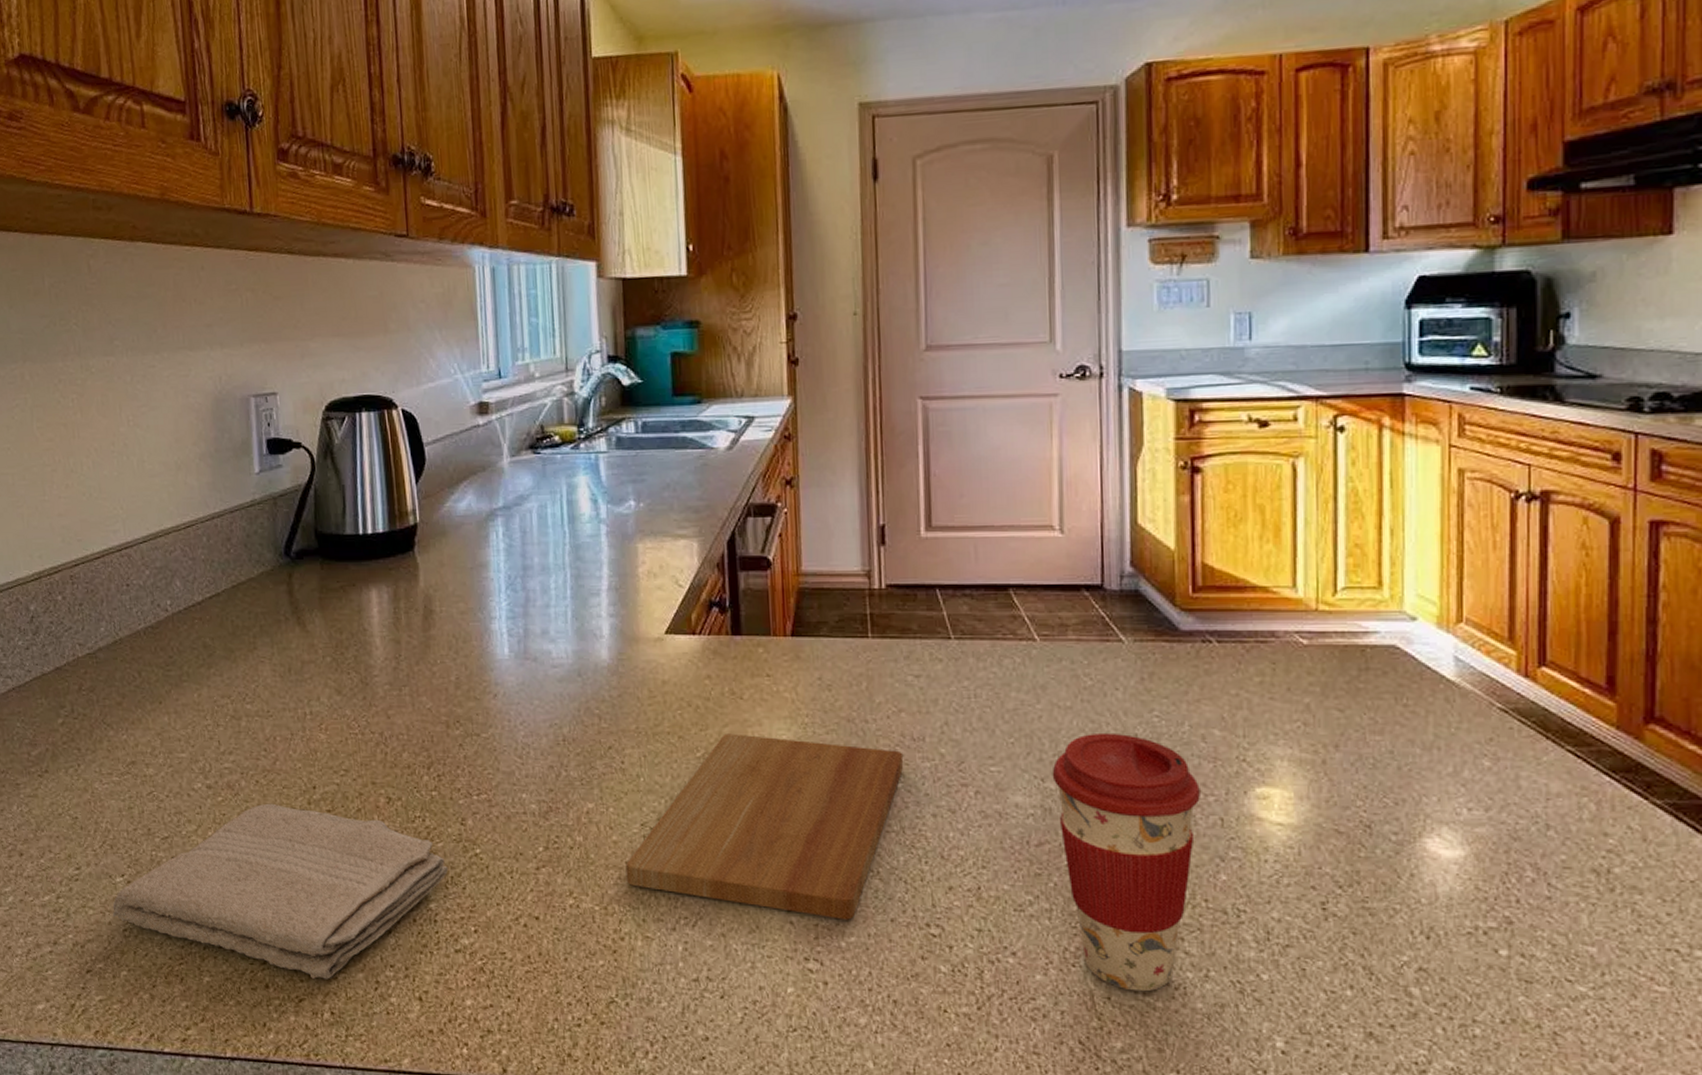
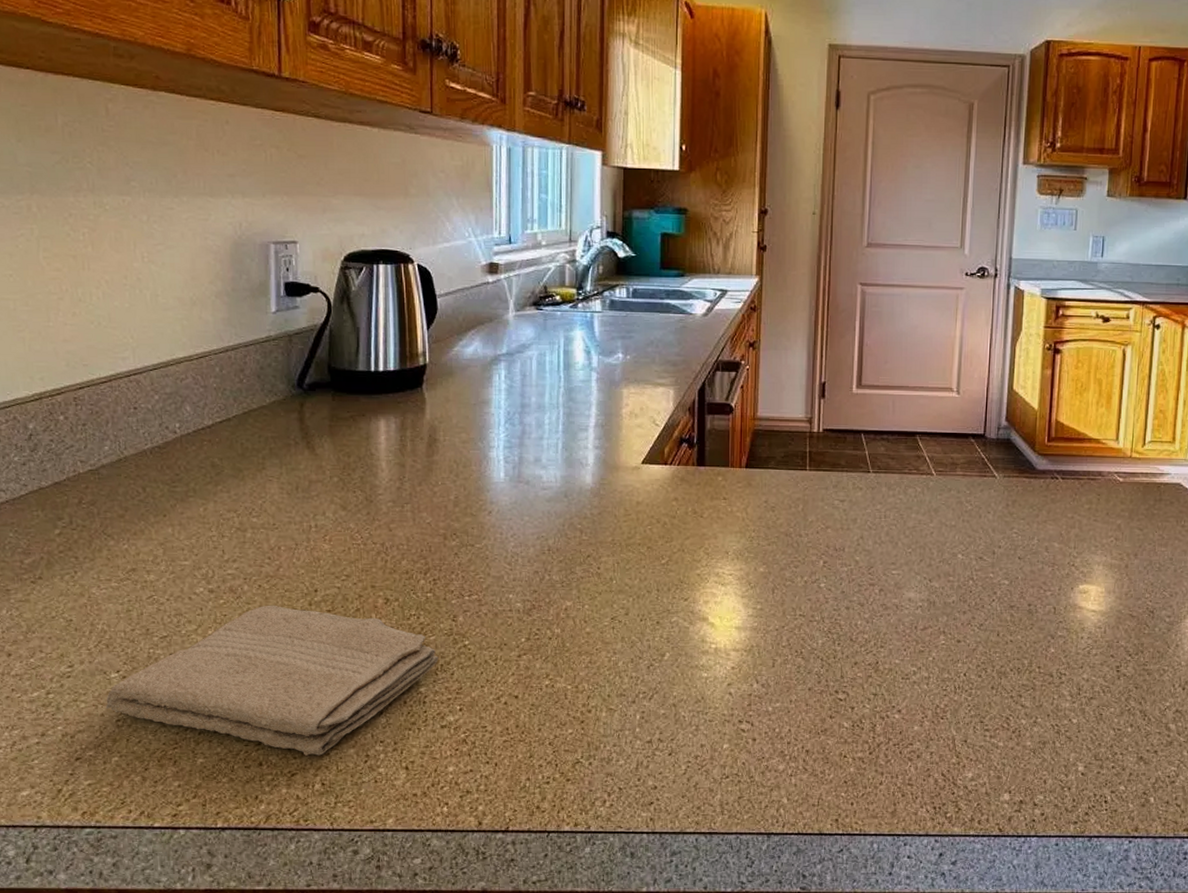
cutting board: present [625,733,904,920] -> none [596,545,827,690]
coffee cup: present [1052,732,1200,992] -> none [937,545,1041,735]

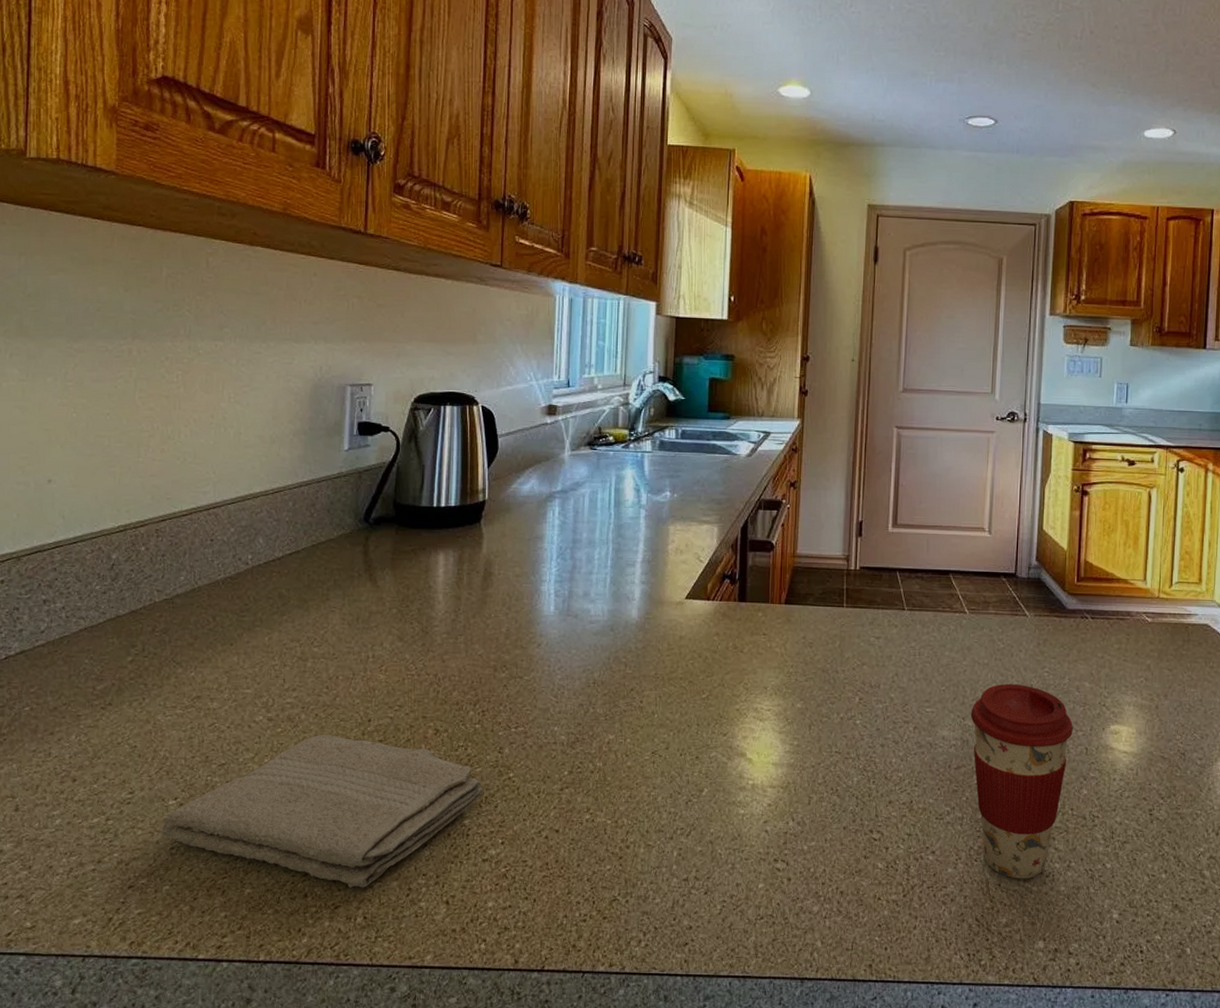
coffee cup: none [937,545,1041,735] -> present [970,683,1073,879]

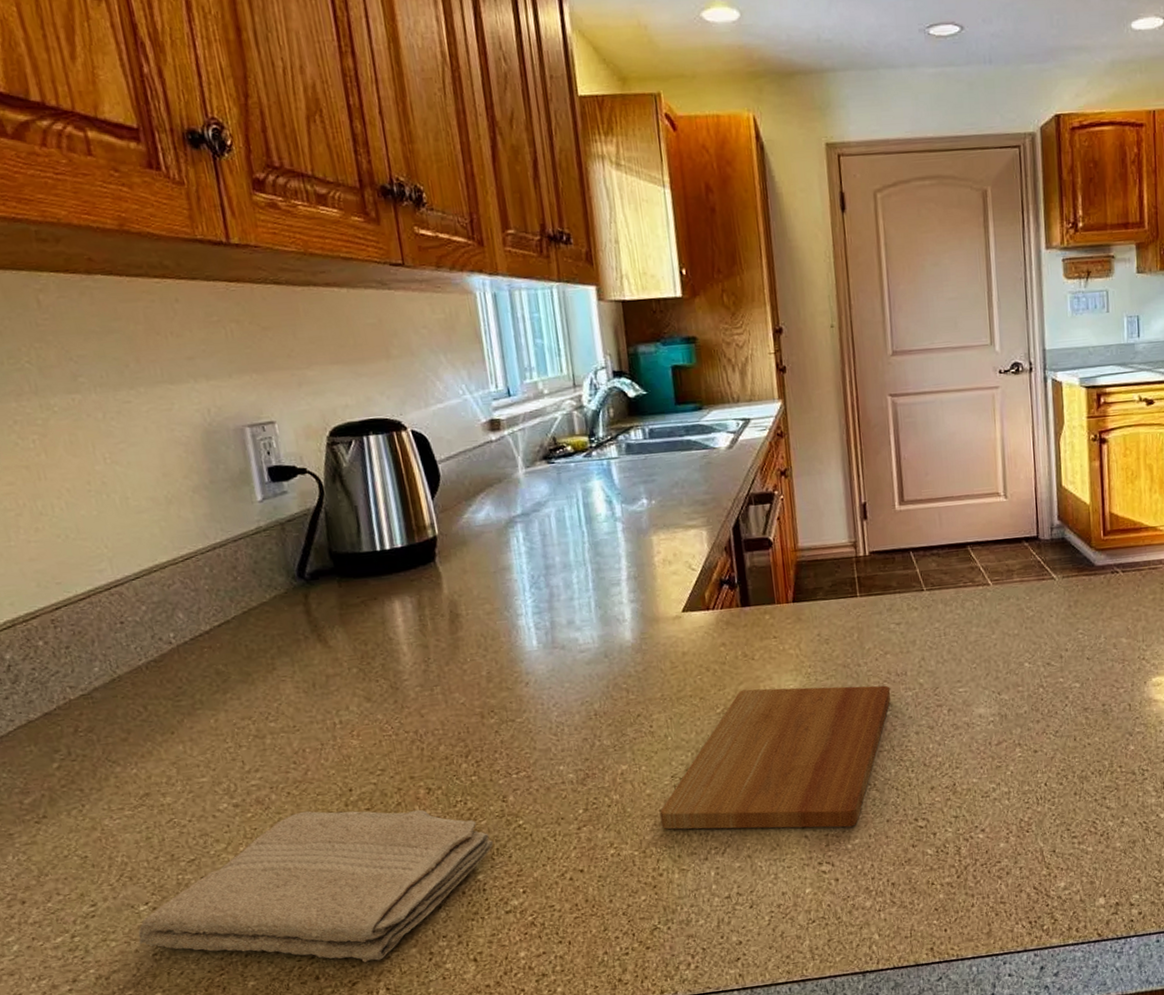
cutting board: none [636,679,863,828] -> present [659,685,891,830]
coffee cup: present [970,683,1073,879] -> none [1006,650,1114,843]

